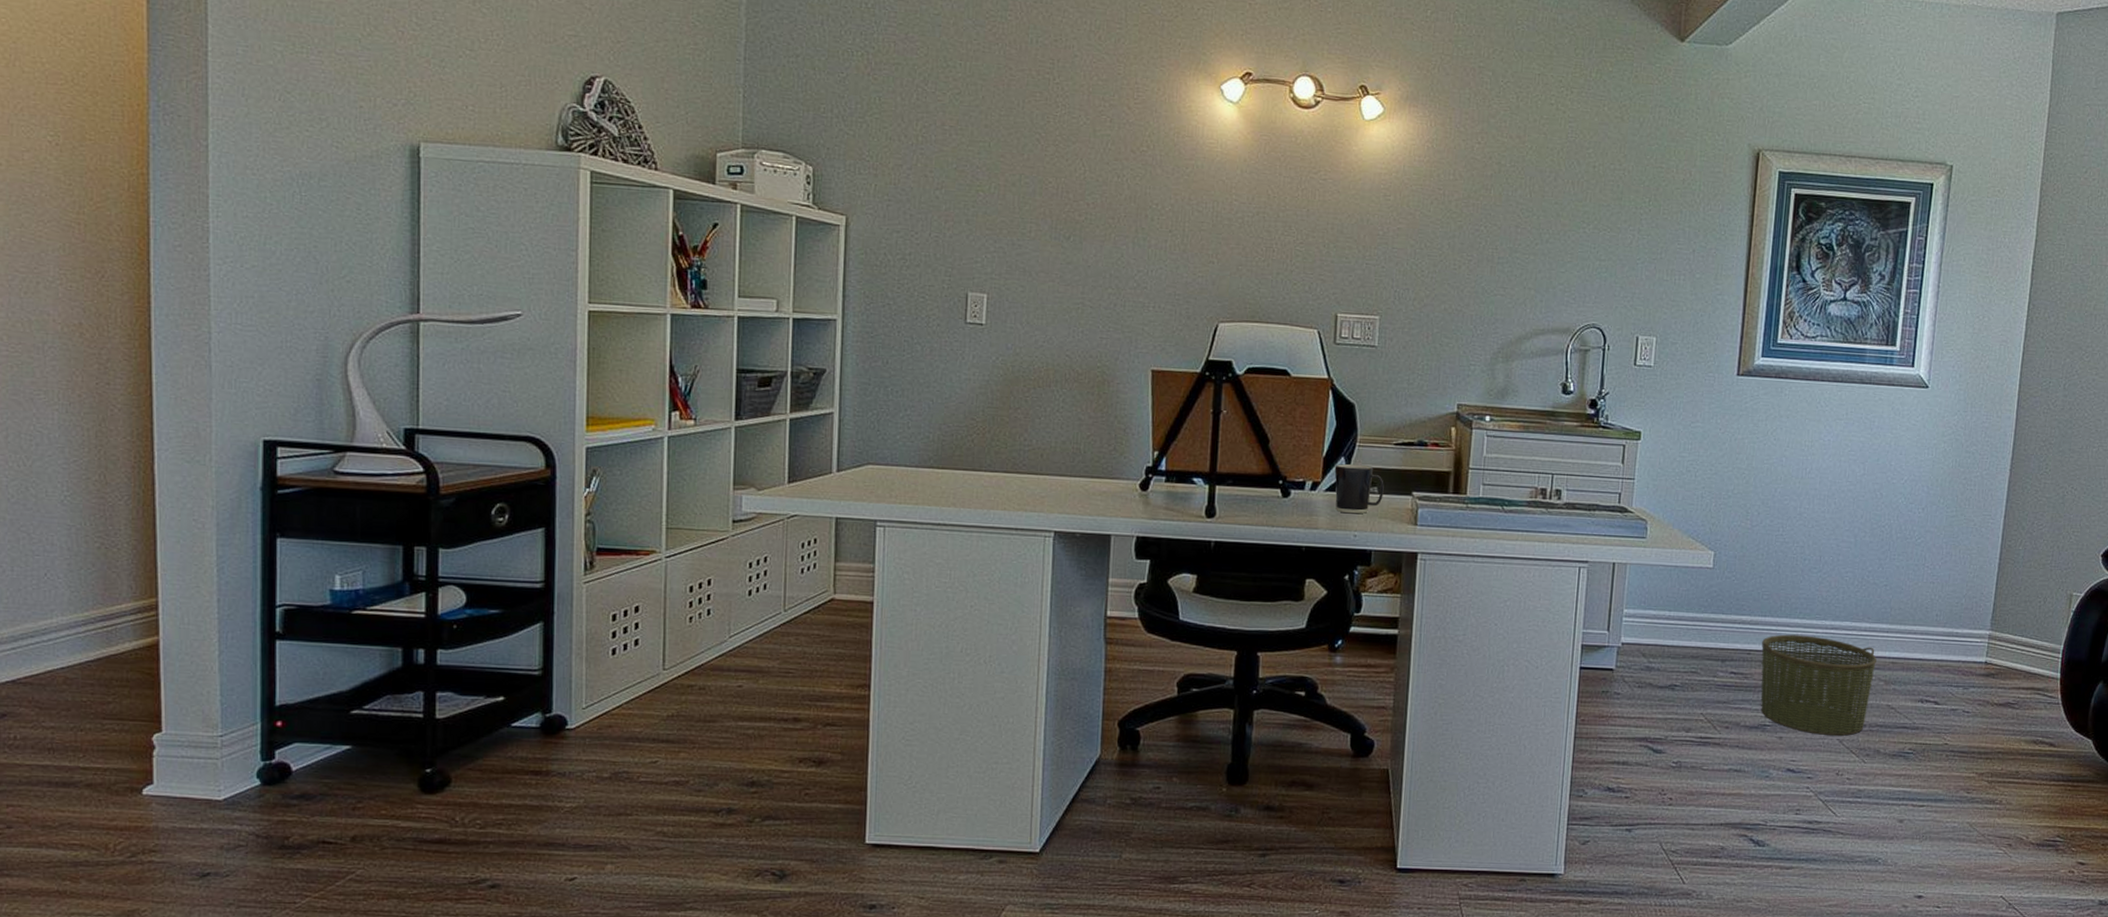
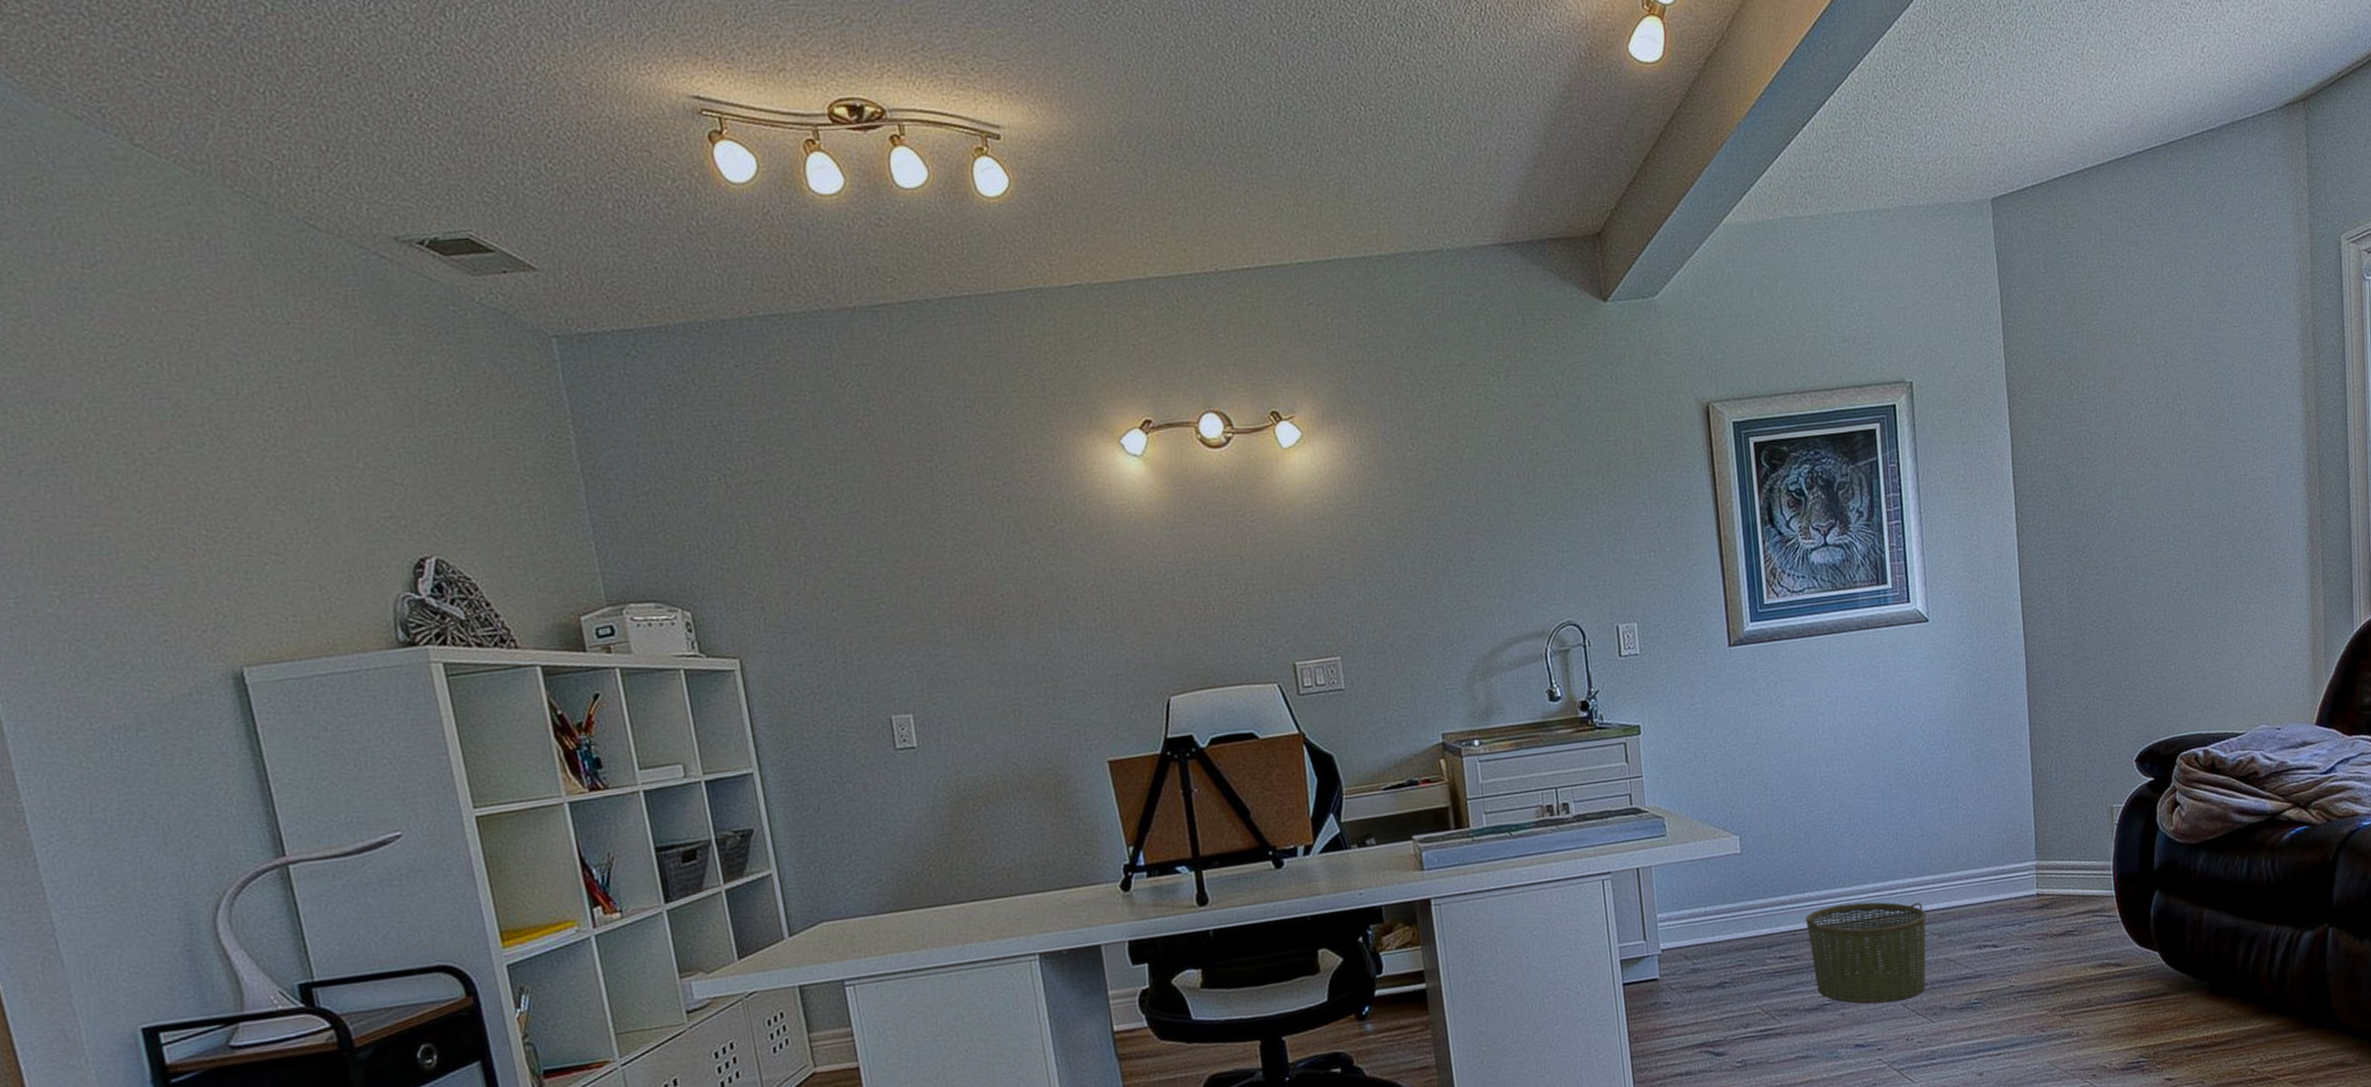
mug: present [1334,463,1384,514] -> none [1324,817,1383,873]

